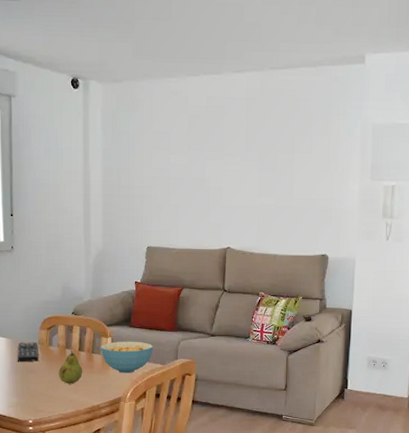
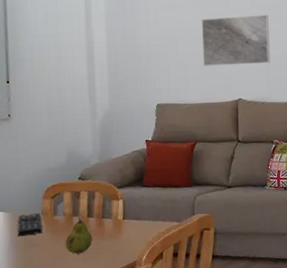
cereal bowl: present [100,341,153,374] -> none [111,201,169,236]
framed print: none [194,160,263,213] -> present [201,15,271,66]

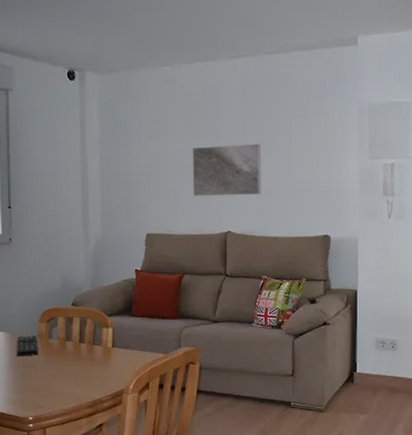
fruit: present [65,218,93,254] -> none [58,343,84,378]

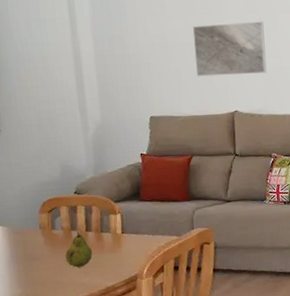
remote control: present [16,336,38,357] -> none [16,227,42,251]
fruit: none [58,343,84,378] -> present [65,232,93,268]

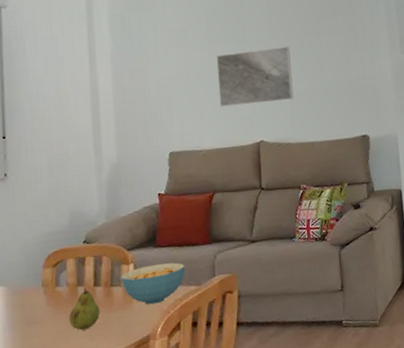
cereal bowl: none [109,215,167,250] -> present [120,262,186,305]

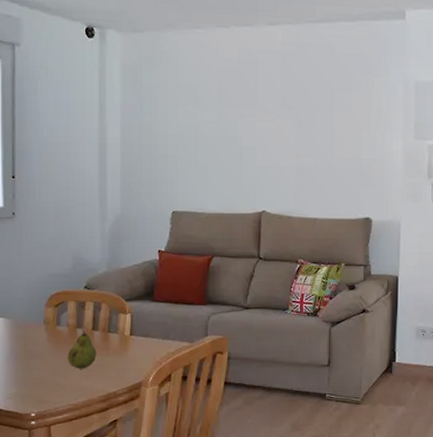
cereal bowl: present [120,262,186,305] -> none [118,317,180,354]
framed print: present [216,46,294,107] -> none [225,117,300,174]

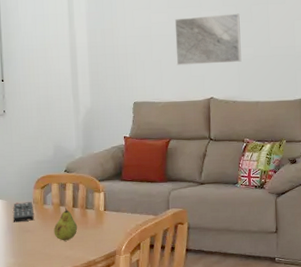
remote control: none [17,322,44,346] -> present [13,202,34,223]
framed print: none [225,117,300,174] -> present [174,13,242,66]

